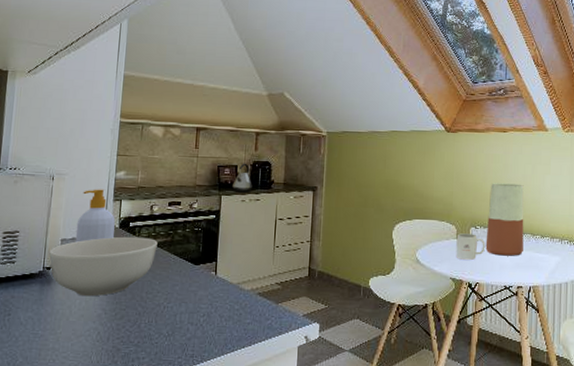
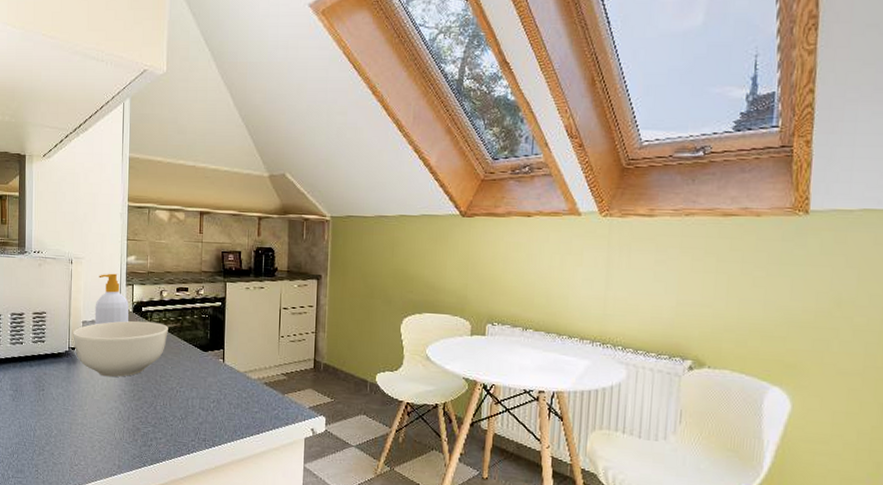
kettle: present [232,163,253,193] -> none [237,249,256,280]
mug: present [456,233,486,261] -> none [469,330,504,361]
vase: present [485,183,524,256] -> none [503,275,550,358]

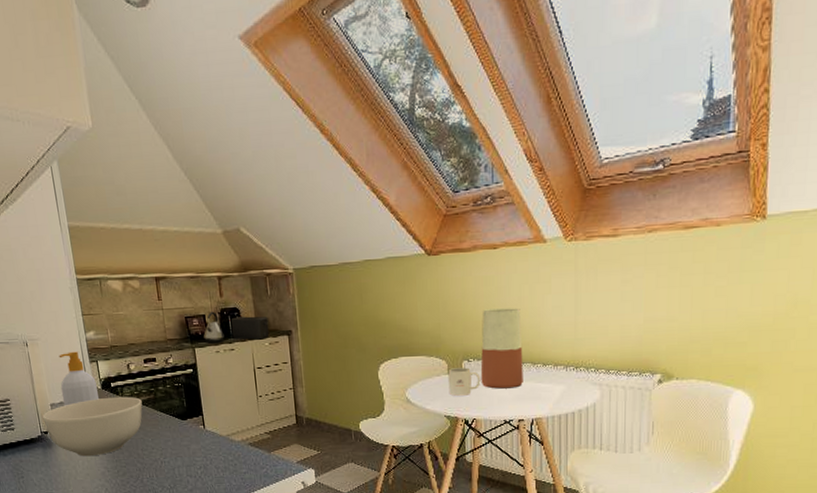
kettle: none [237,249,256,280] -> present [203,311,225,344]
toaster: none [264,256,300,281] -> present [230,316,270,340]
mug: none [469,330,504,361] -> present [448,367,481,397]
vase: none [503,275,550,358] -> present [480,308,523,389]

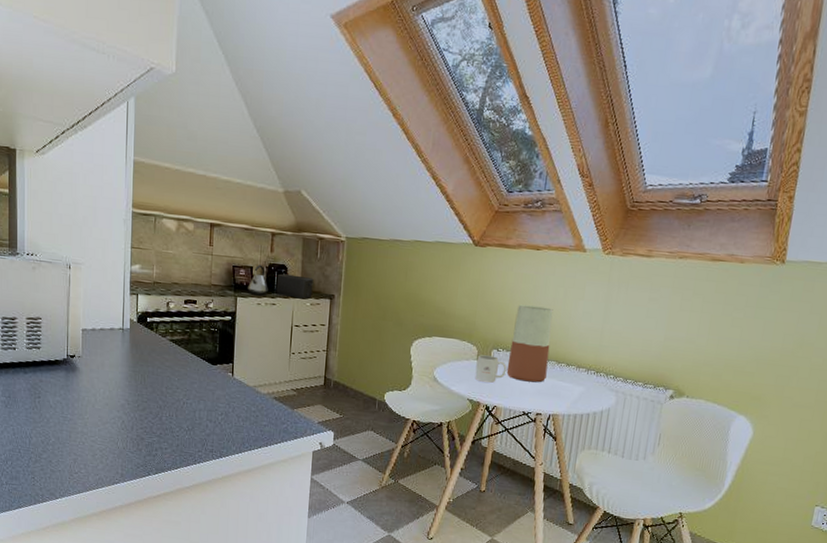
bowl: present [41,396,143,457] -> none [71,330,175,387]
soap bottle: present [58,351,100,406] -> none [95,281,133,334]

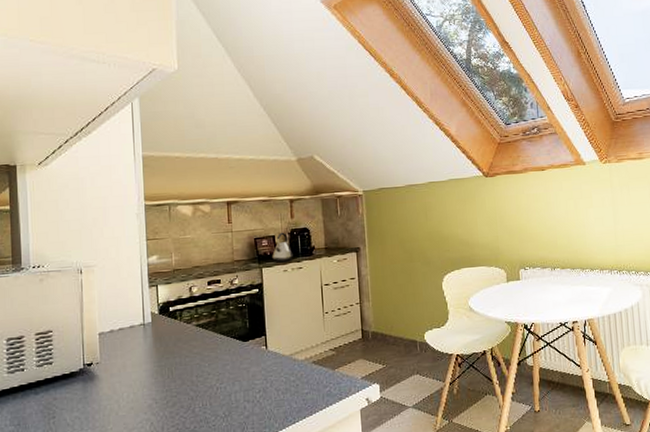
toaster: present [276,273,314,299] -> none [300,235,338,258]
mug: present [475,355,507,384] -> none [507,275,537,304]
vase: present [506,304,553,383] -> none [534,220,575,294]

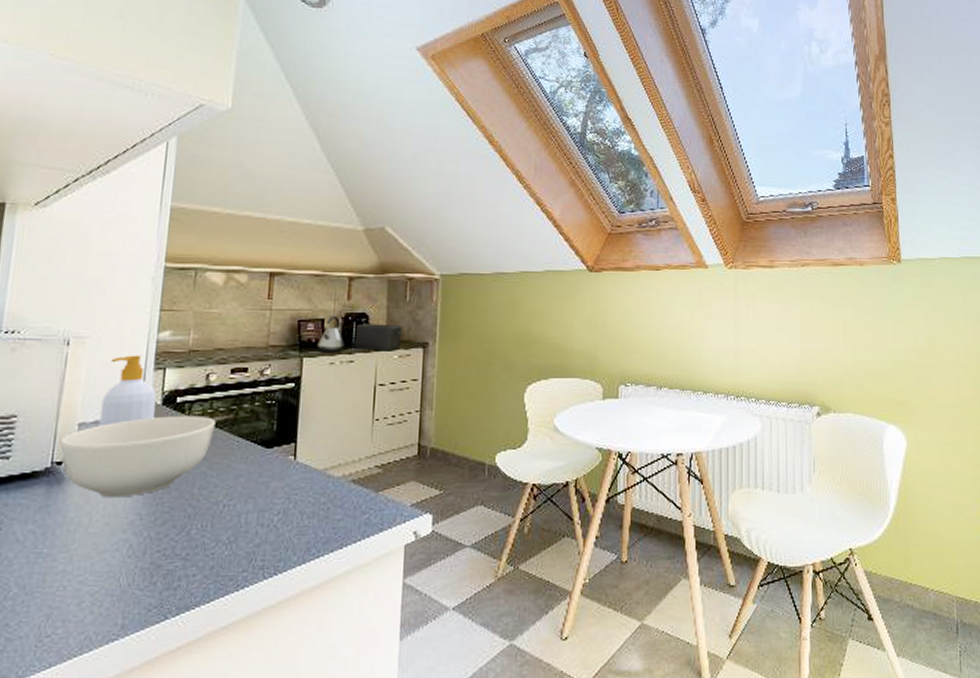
bowl: none [87,320,202,389] -> present [59,415,216,498]
soap bottle: none [113,276,156,335] -> present [98,355,157,427]
toaster: none [300,235,338,258] -> present [354,323,402,351]

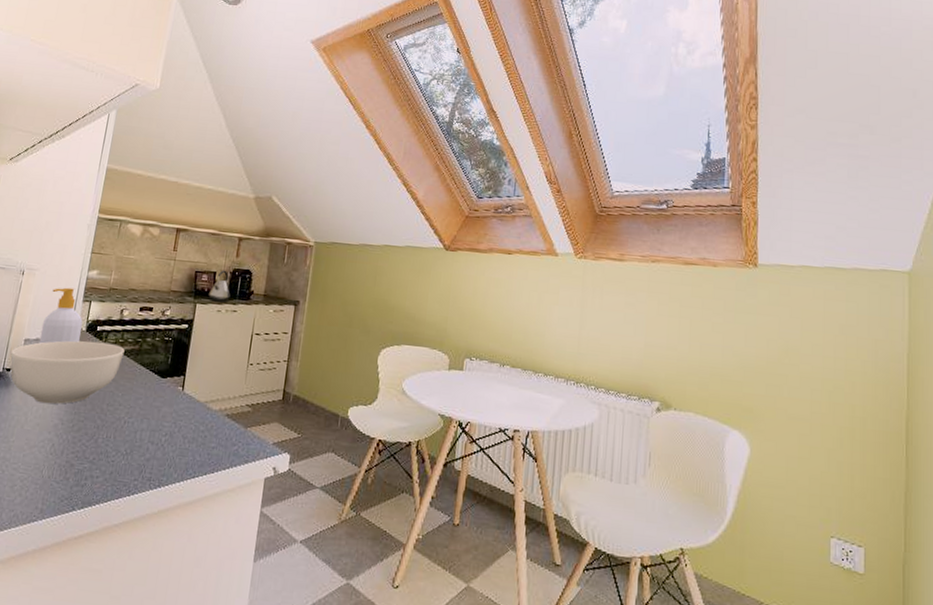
toaster: present [354,323,402,351] -> none [238,279,279,306]

